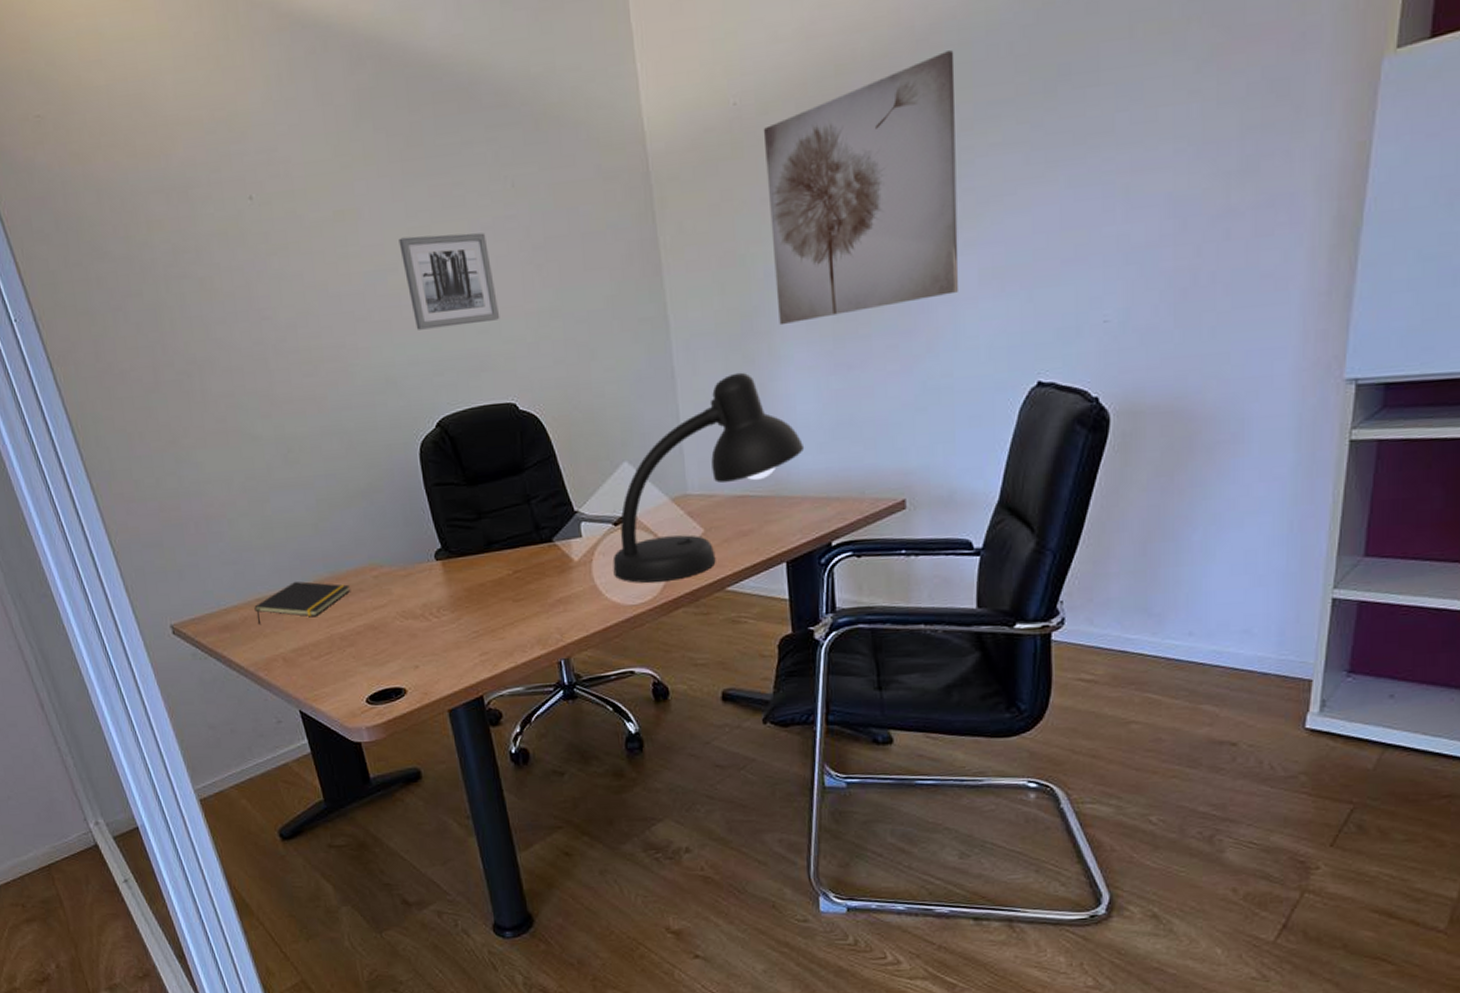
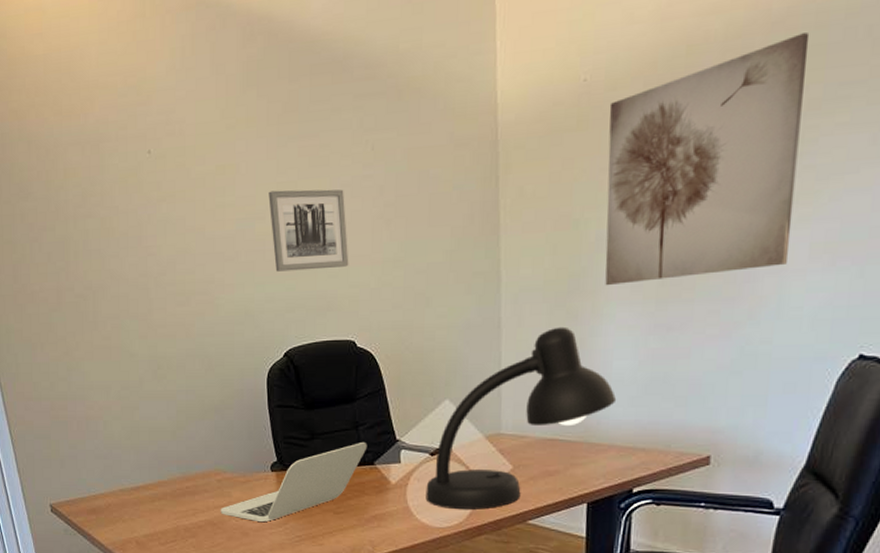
notepad: present [254,581,350,624] -> none [117,477,196,511]
laptop: none [380,516,543,620] -> present [220,441,368,522]

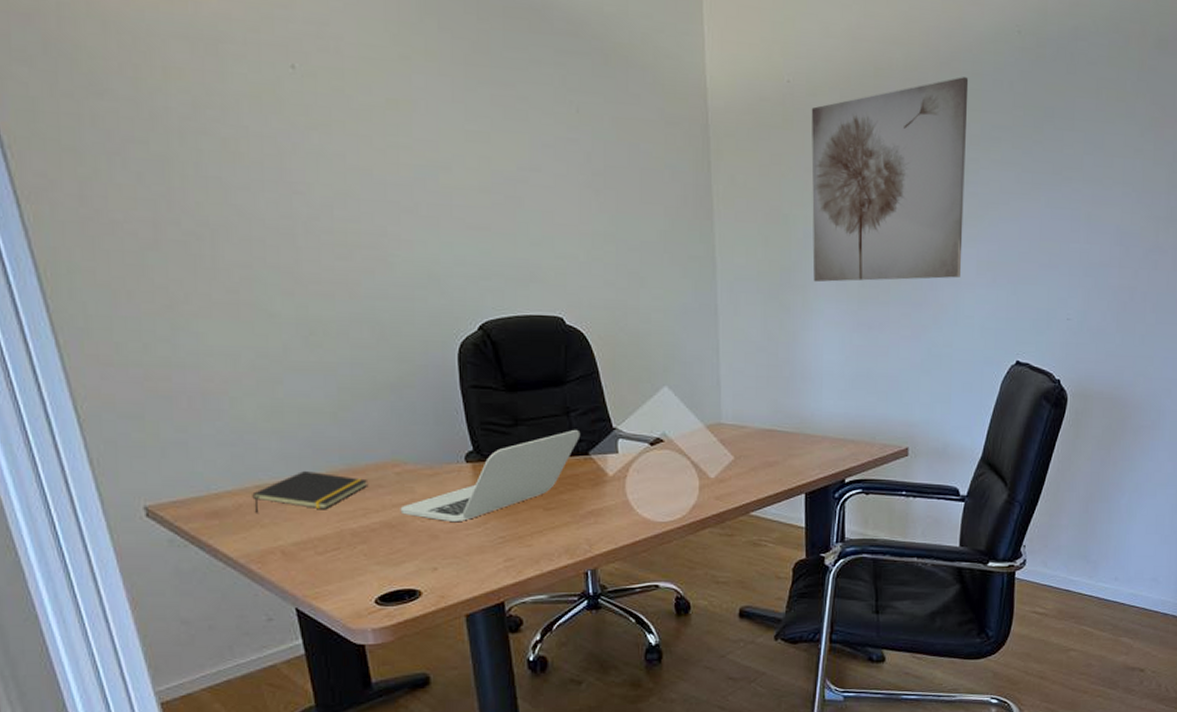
notepad: none [117,477,196,511] -> present [252,470,367,513]
wall art: present [268,189,349,272] -> none [455,138,554,235]
desk lamp: present [425,326,617,509] -> none [646,318,828,502]

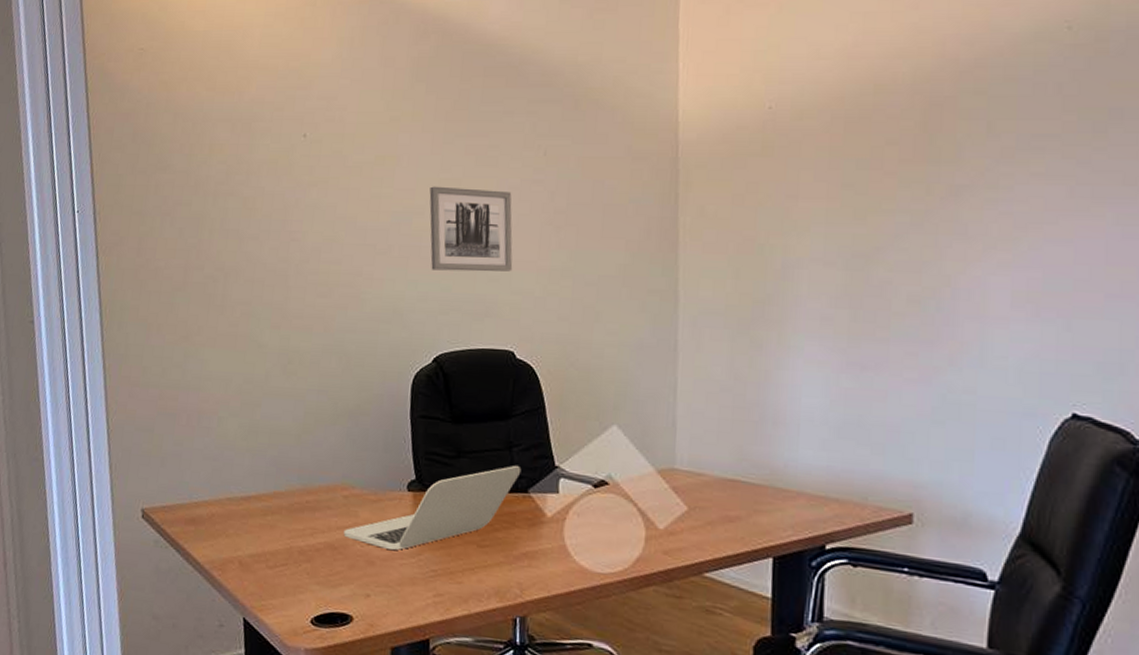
notepad: present [252,470,367,513] -> none [223,487,318,526]
wall art: none [455,138,554,235] -> present [429,186,513,272]
wall art: present [811,77,969,283] -> none [792,84,999,317]

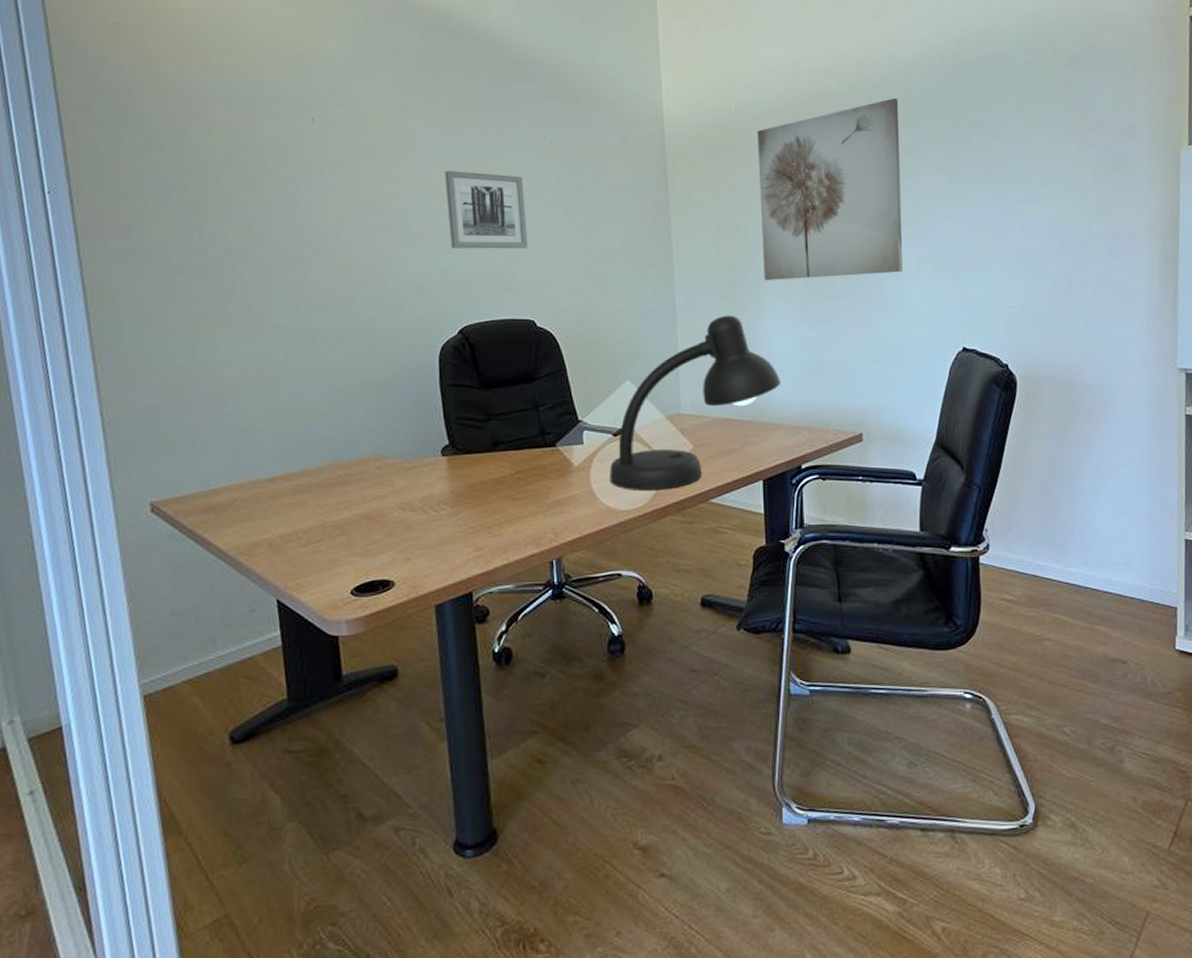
laptop: present [343,465,522,550] -> none [379,422,549,512]
desk lamp: none [586,355,806,555] -> present [609,315,782,490]
wall art: none [792,84,999,317] -> present [757,98,903,281]

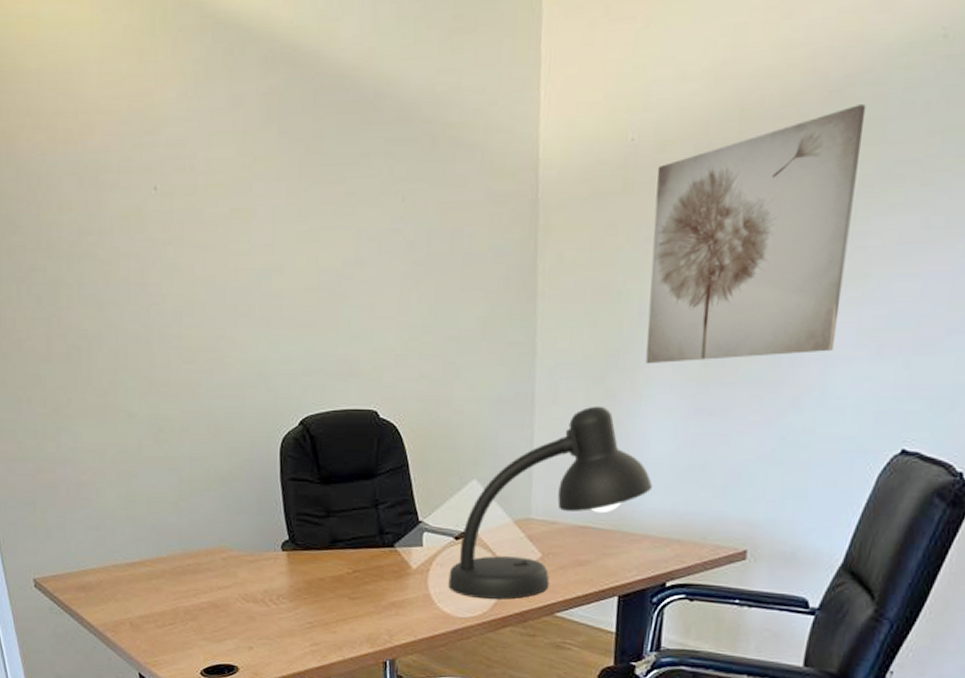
wall art: present [445,170,528,249] -> none [287,240,374,330]

